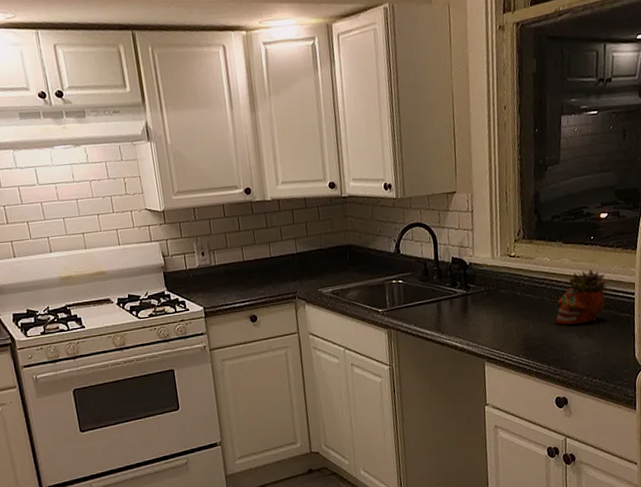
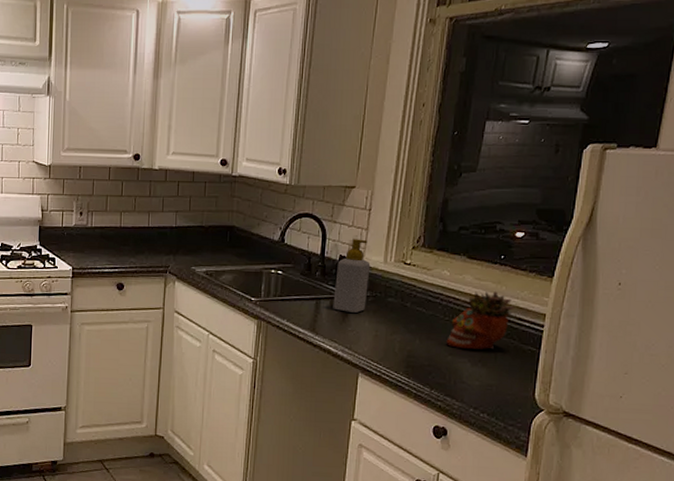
soap bottle: none [451,239,482,309] -> present [333,239,371,313]

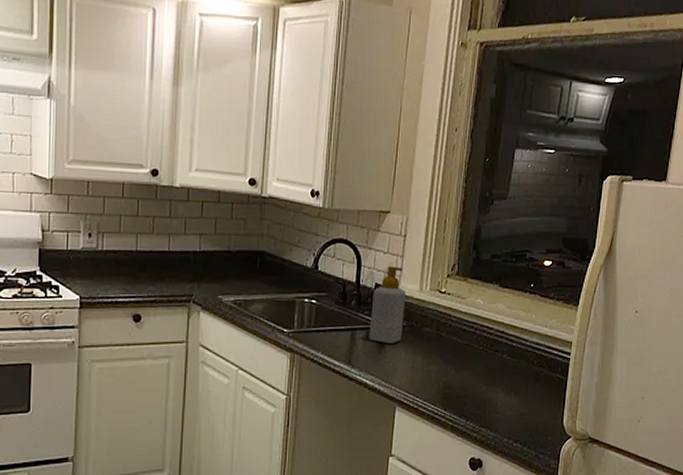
succulent planter: present [446,290,515,349] -> none [481,319,545,378]

